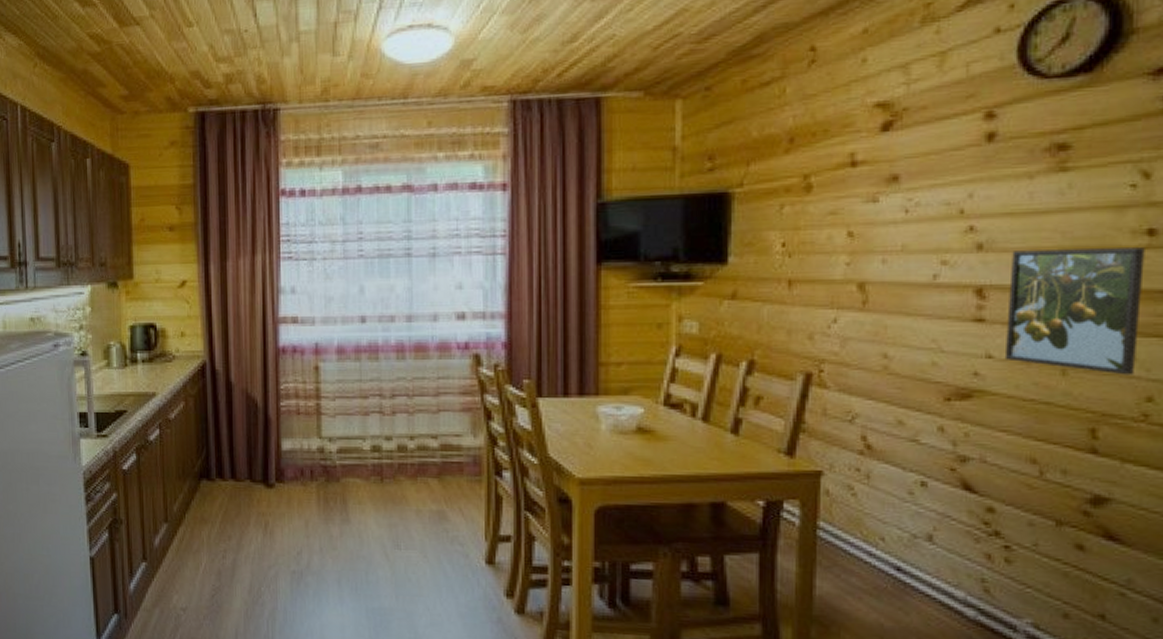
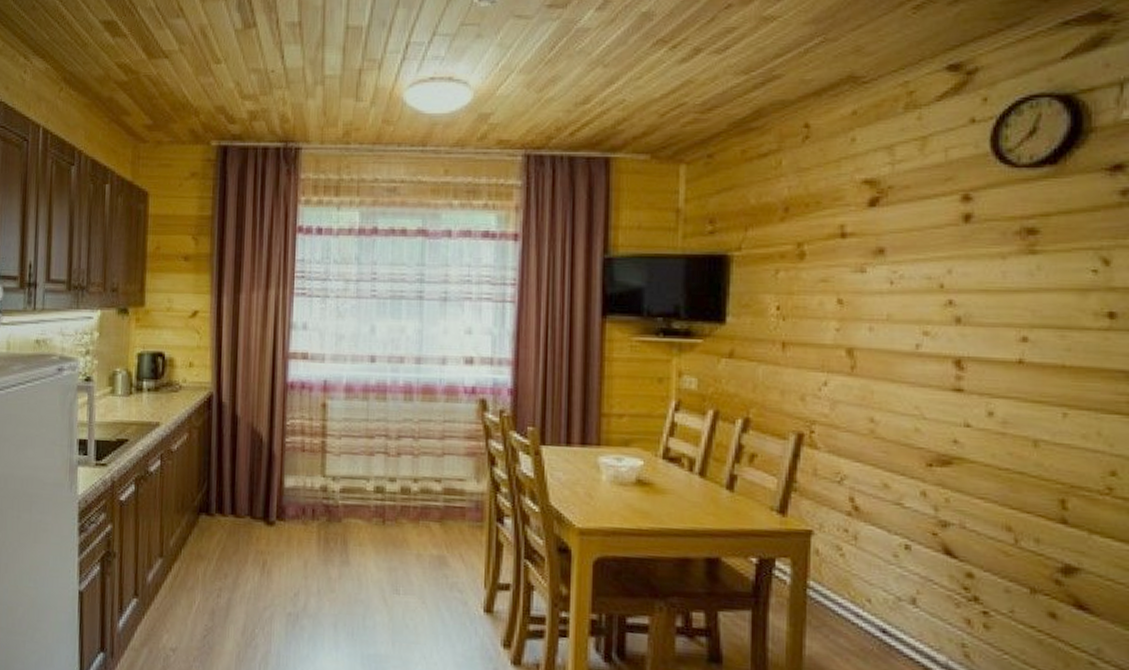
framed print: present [1004,247,1145,375] -> none [981,326,1106,450]

